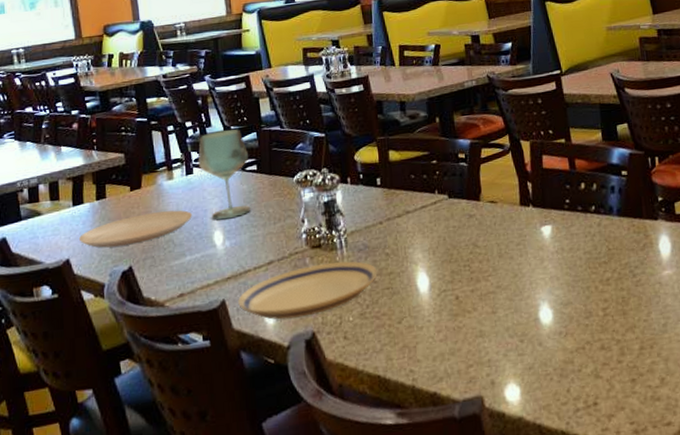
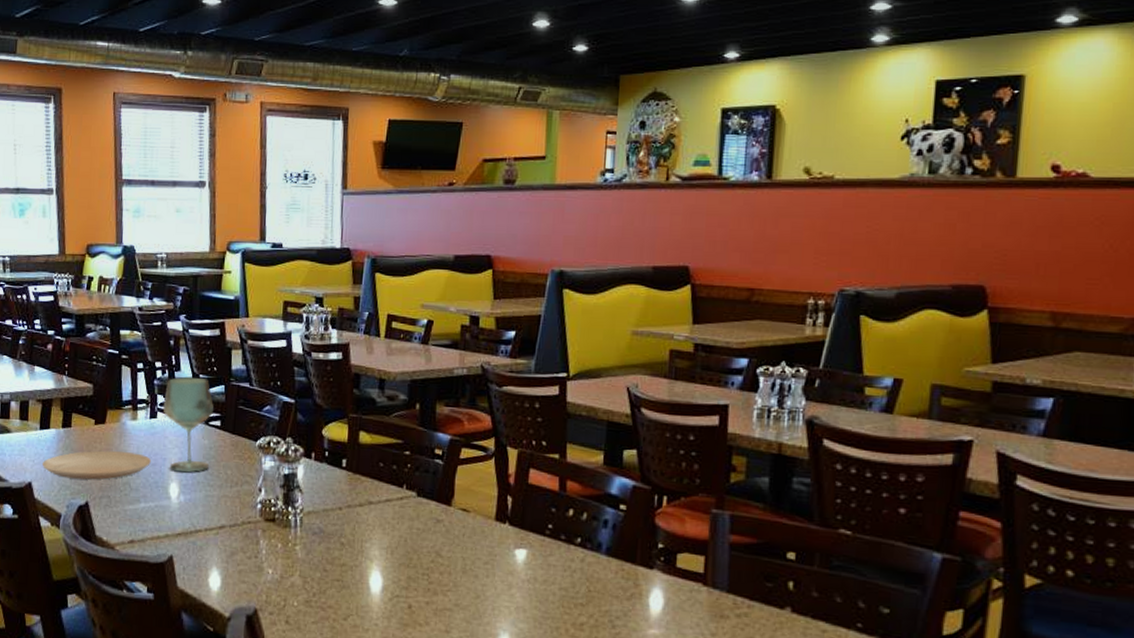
plate: present [238,261,378,320] -> none [185,539,330,591]

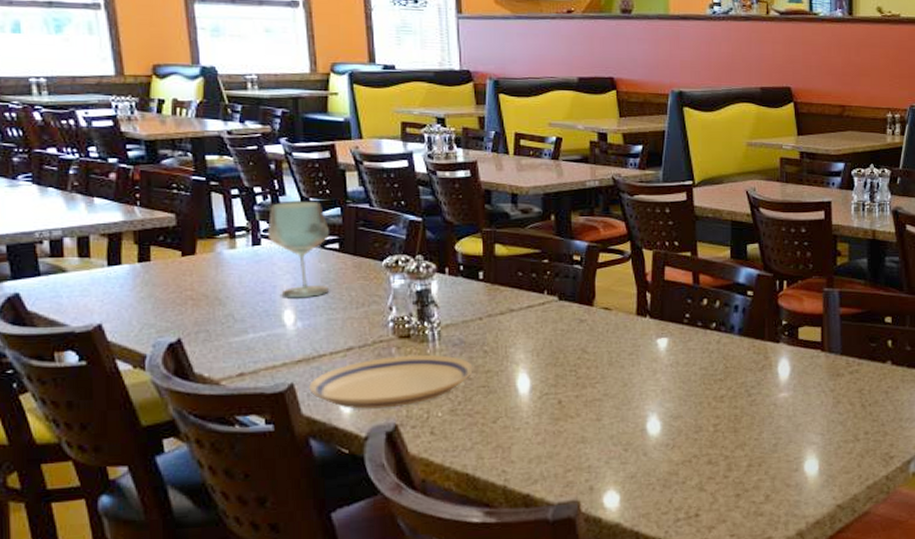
plate: present [42,450,151,480] -> none [114,283,258,316]
plate: none [185,539,330,591] -> present [309,354,473,409]

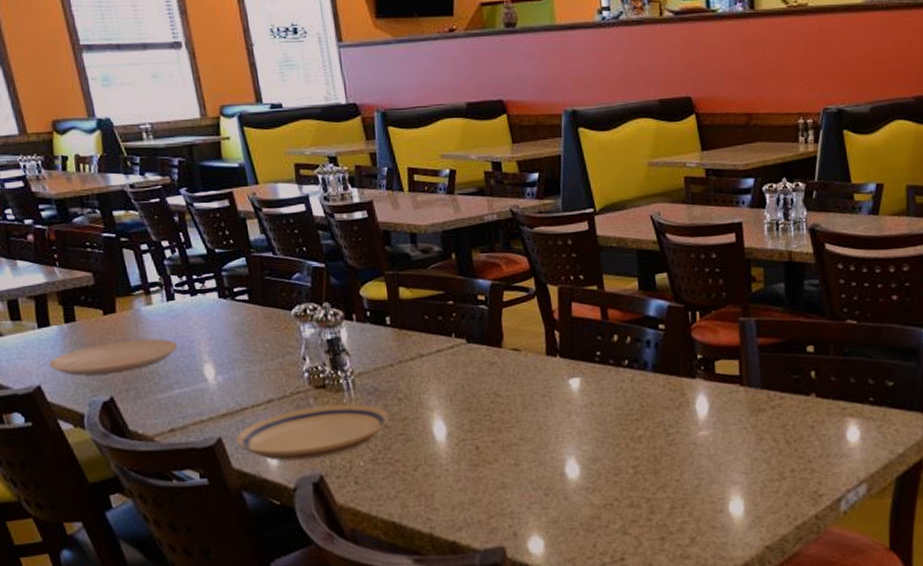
plate: none [114,283,258,316] -> present [48,339,178,376]
wine glass: present [267,202,330,298] -> none [179,253,245,353]

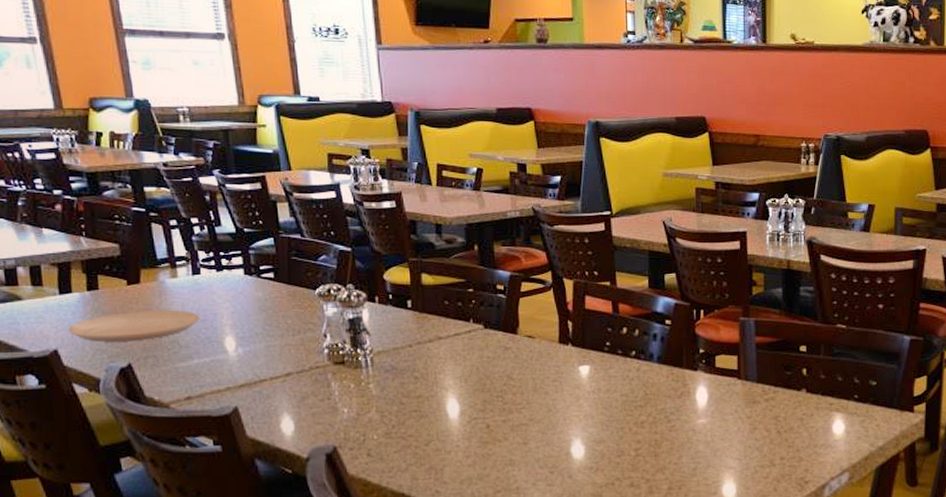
plate: present [236,404,390,461] -> none [252,380,405,432]

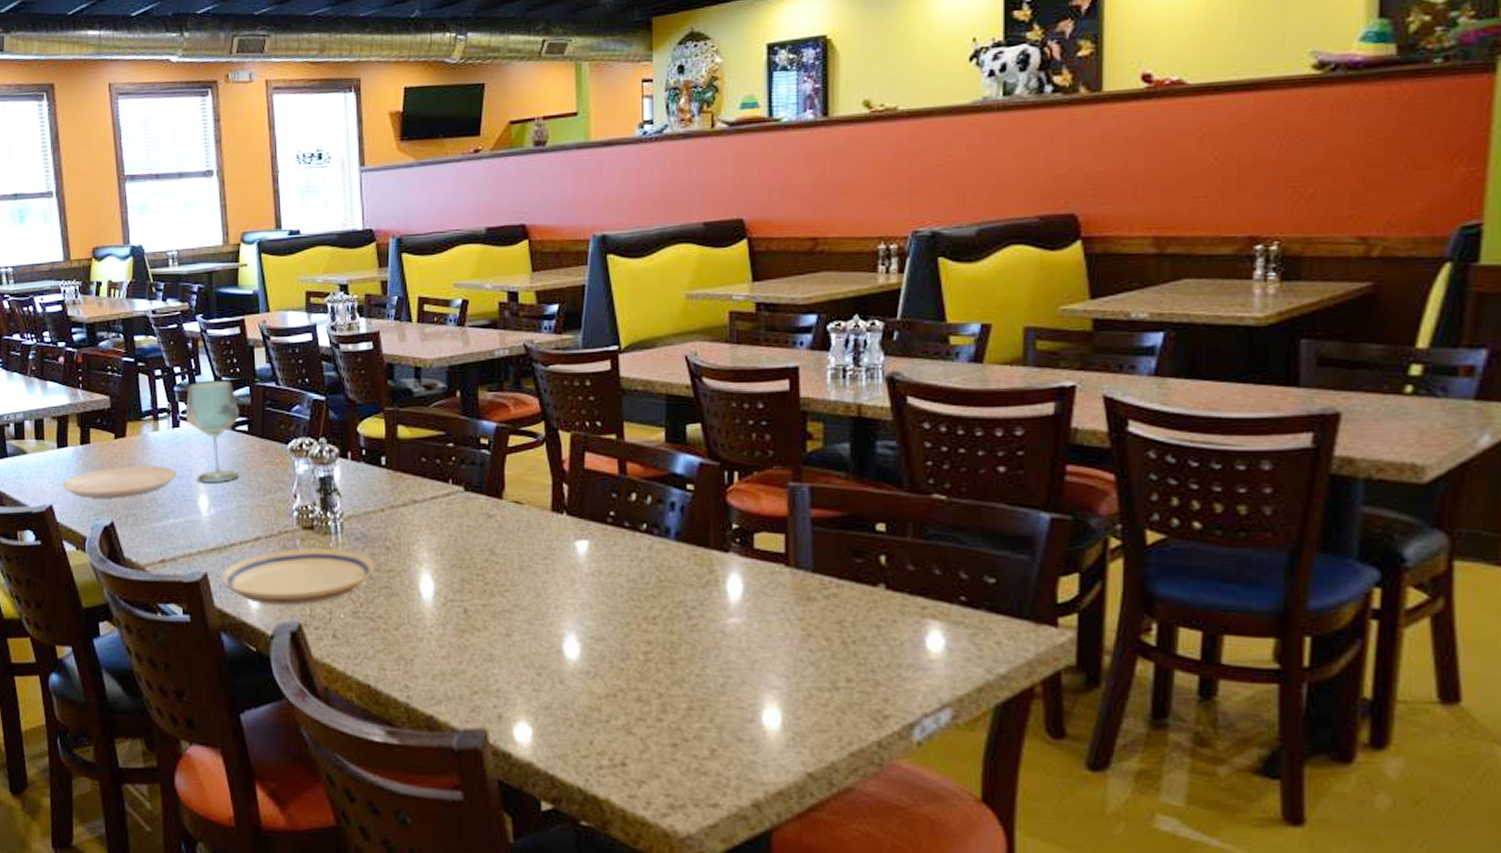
wine glass: none [206,232,268,326] -> present [185,381,240,483]
plate: none [252,380,405,432] -> present [221,548,375,605]

